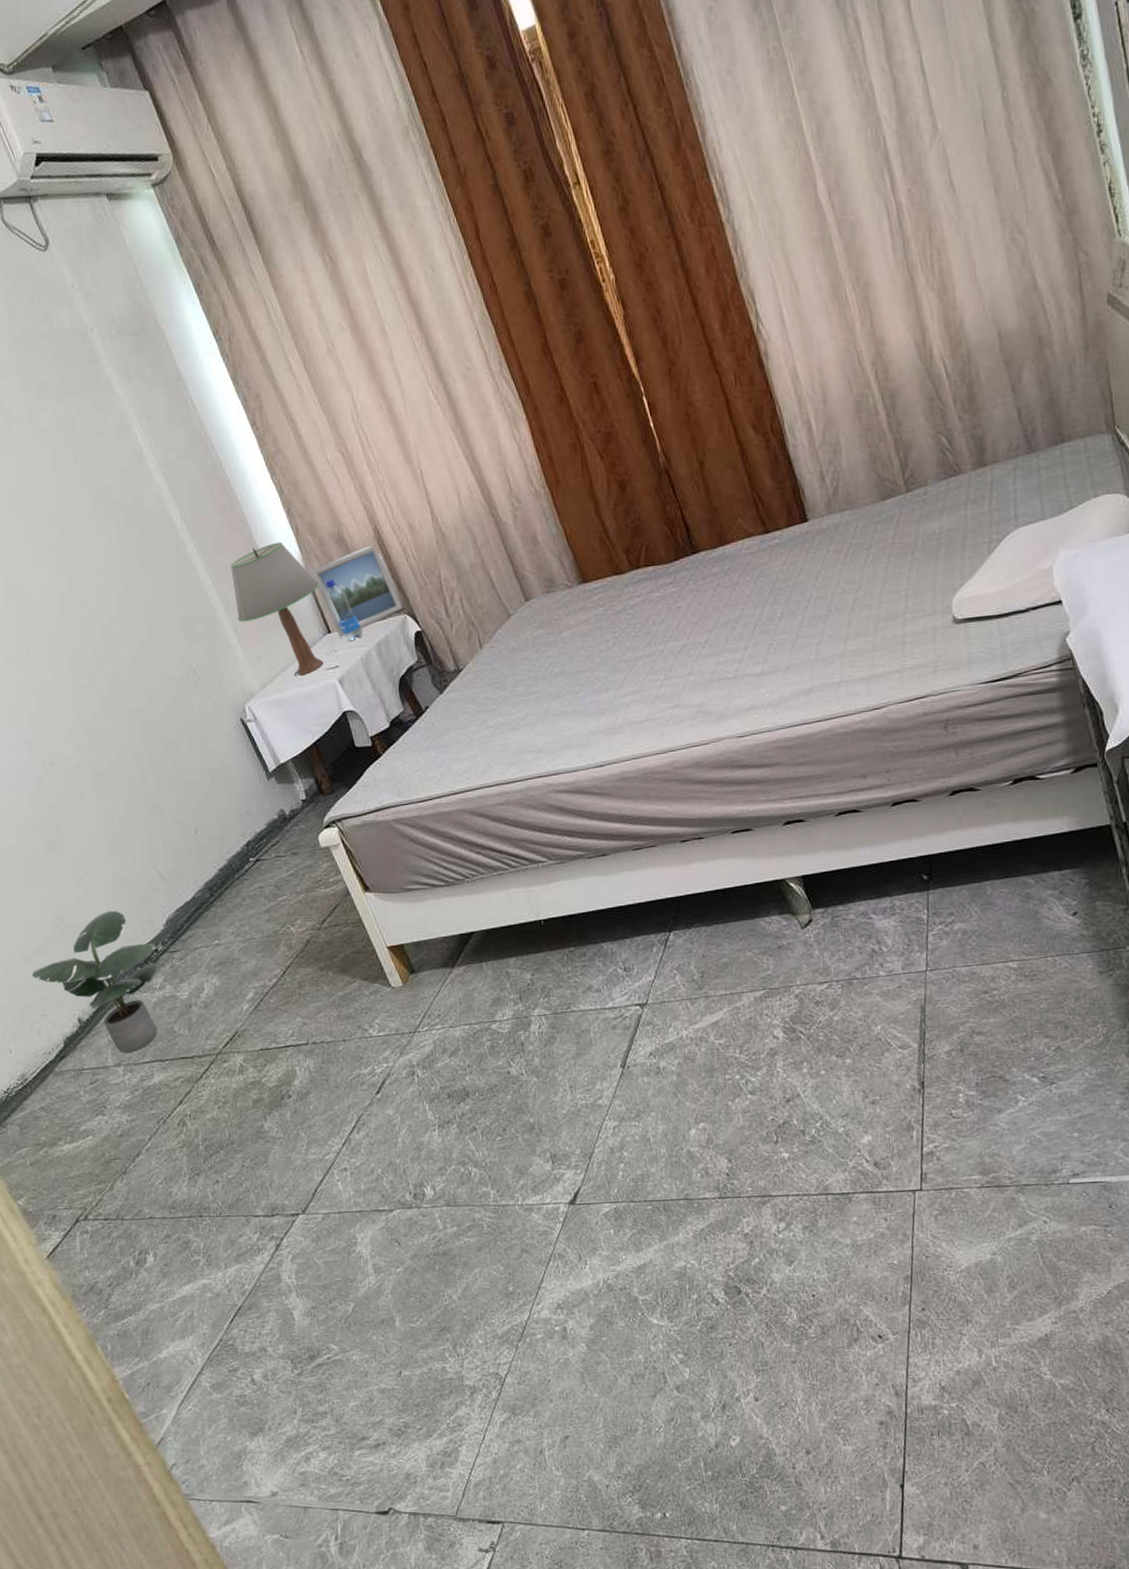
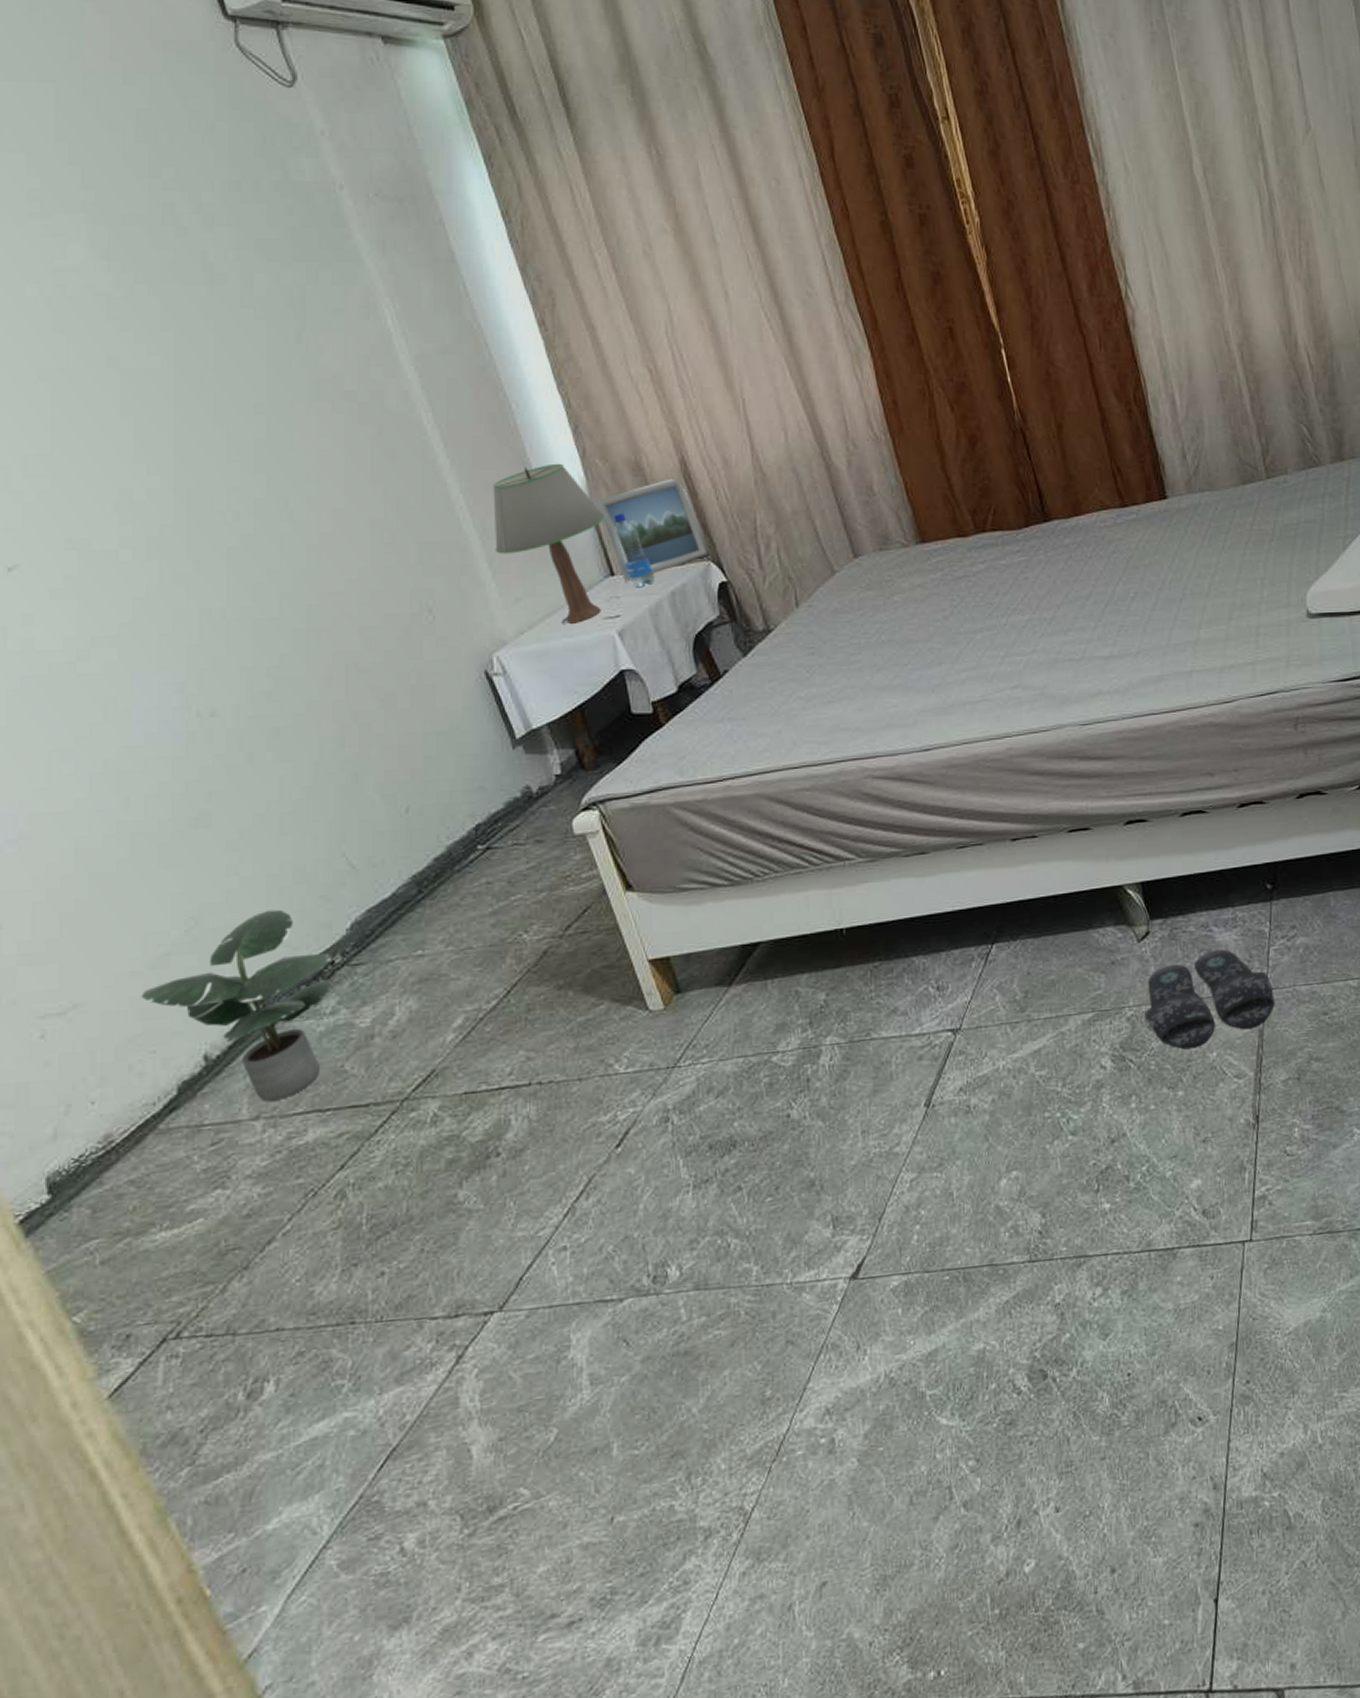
slippers: none [810,934,935,1022] -> present [1143,949,1275,1049]

